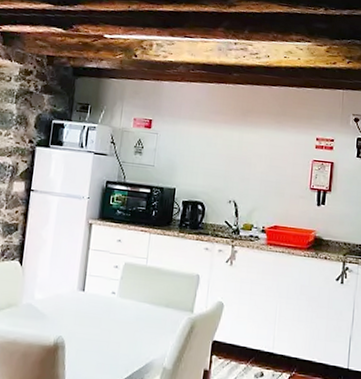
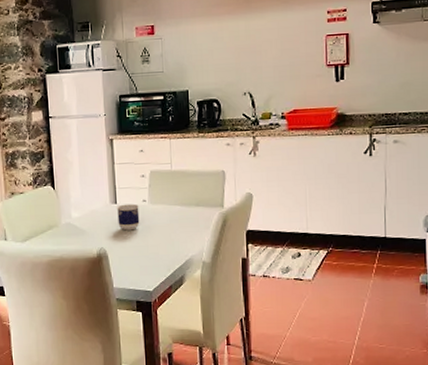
cup: none [82,293,107,323] -> present [116,203,140,231]

